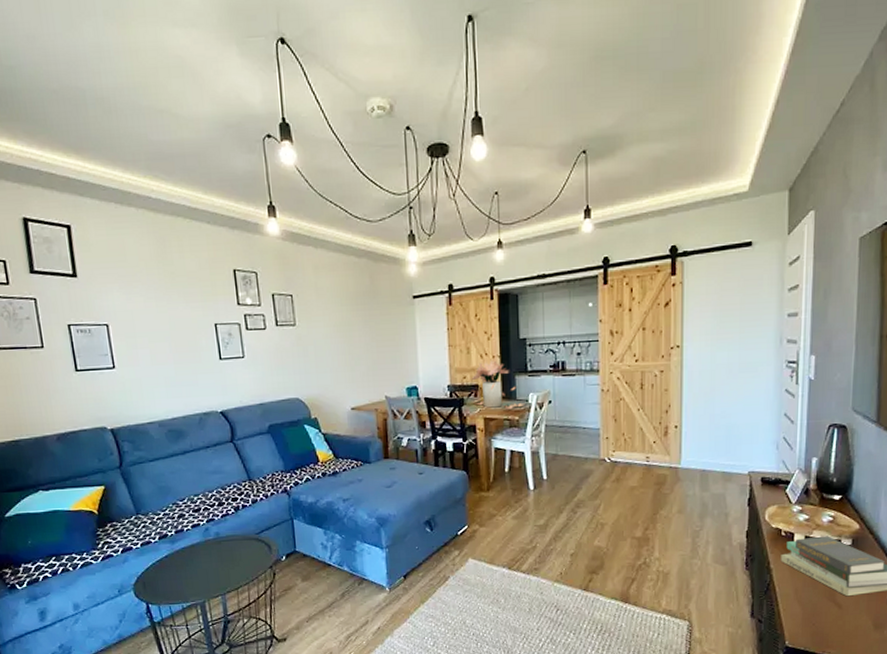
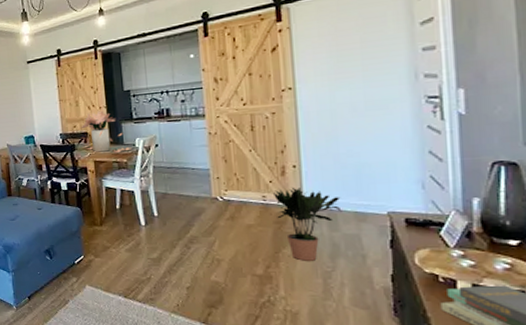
potted plant: none [656,447,713,522] -> present [274,187,342,261]

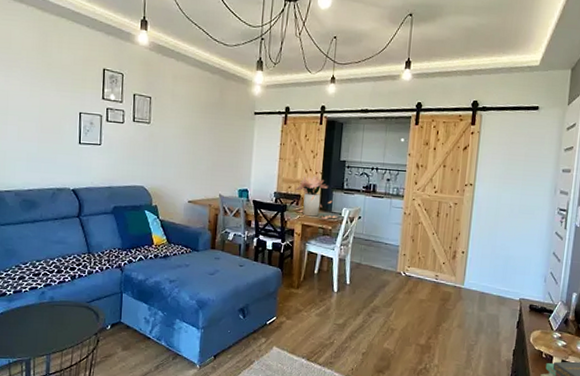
potted plant: present [274,187,342,261] -> none [443,270,491,335]

